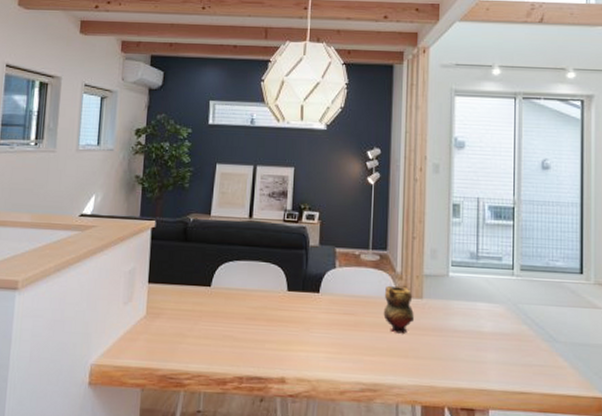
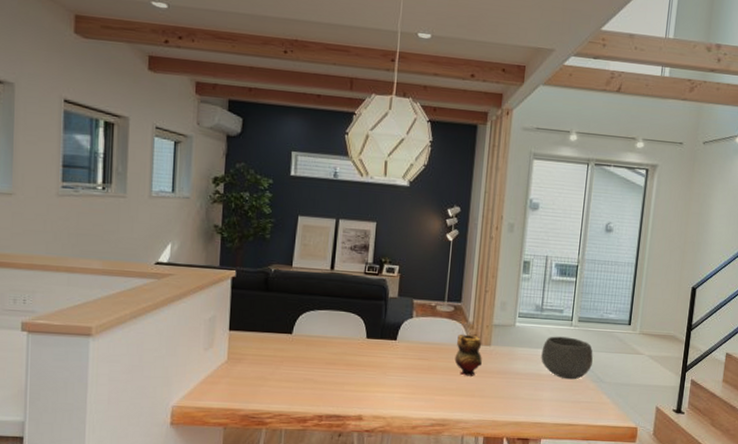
bowl: none [481,287,542,339] -> present [541,336,593,380]

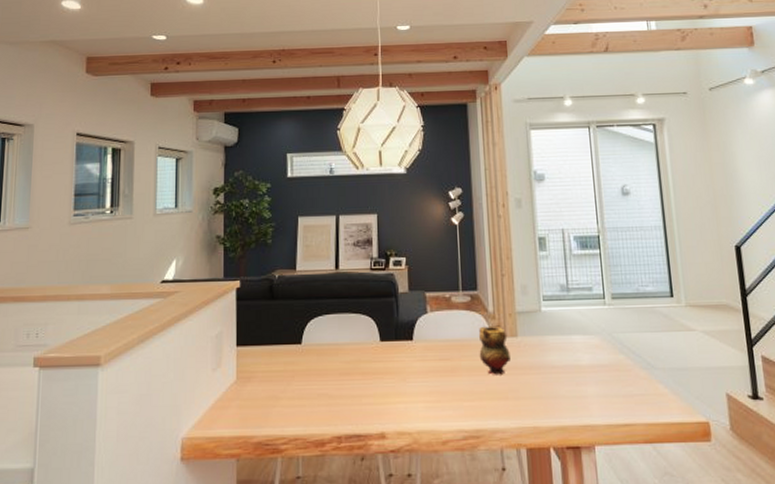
bowl: present [541,336,593,380] -> none [576,318,638,369]

